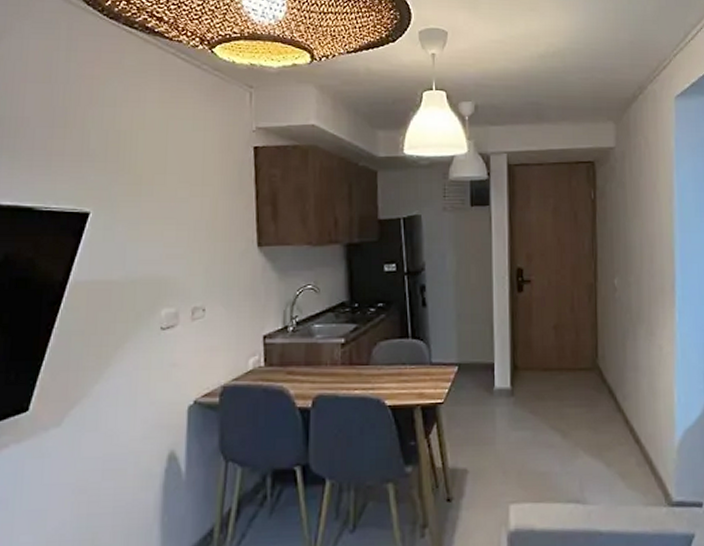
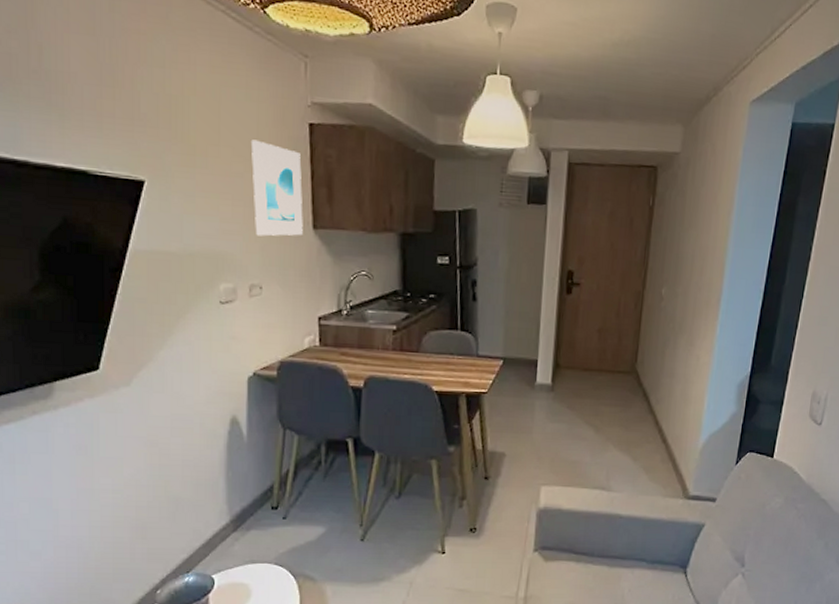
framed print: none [196,166,248,258] -> present [250,139,303,237]

